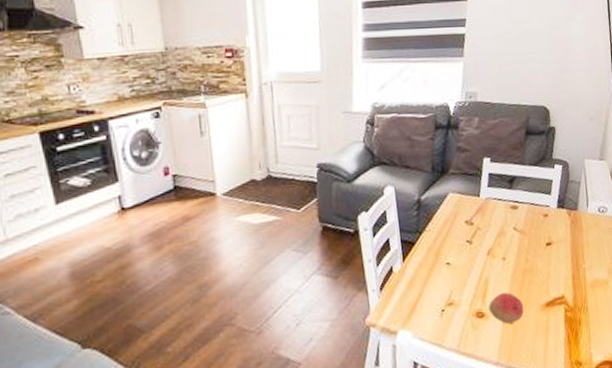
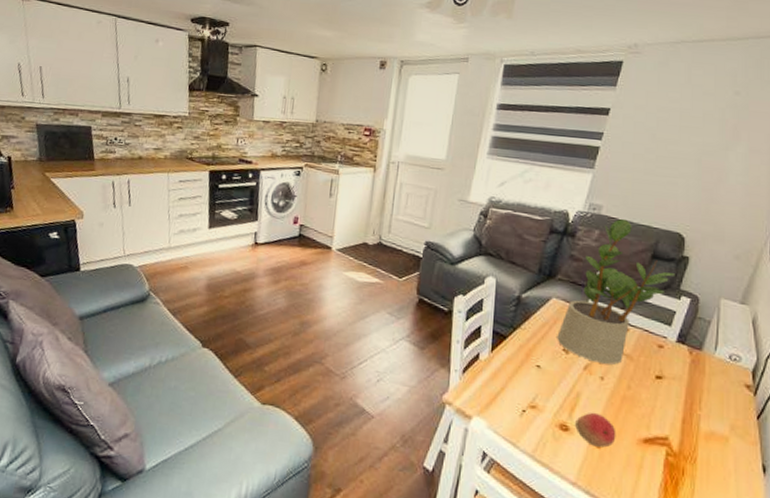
potted plant: none [459,101,547,246] -> present [557,218,675,365]

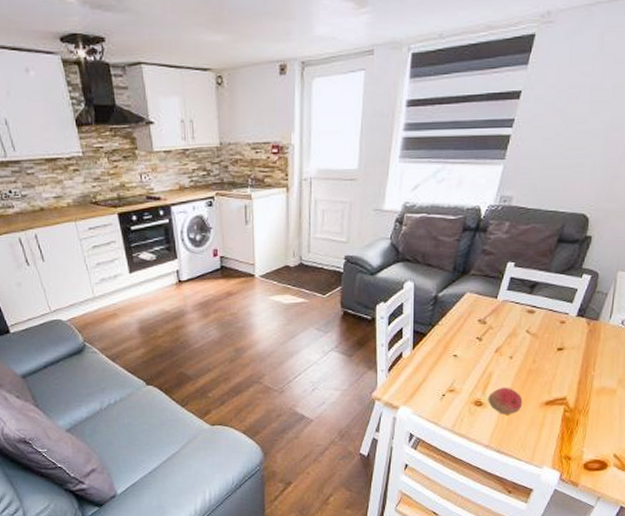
potted plant: present [557,218,675,365] -> none [471,207,578,345]

